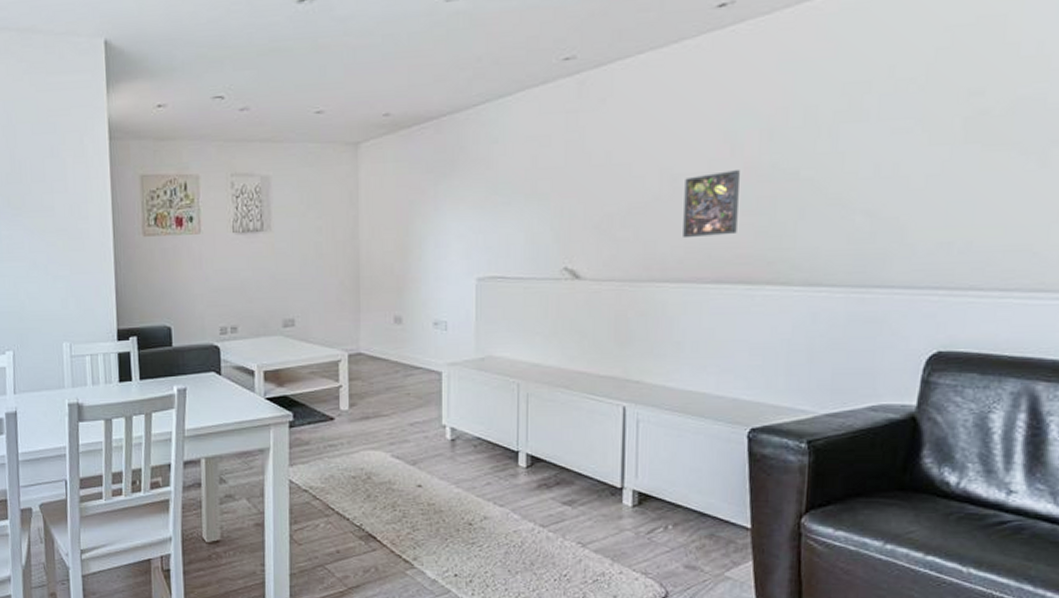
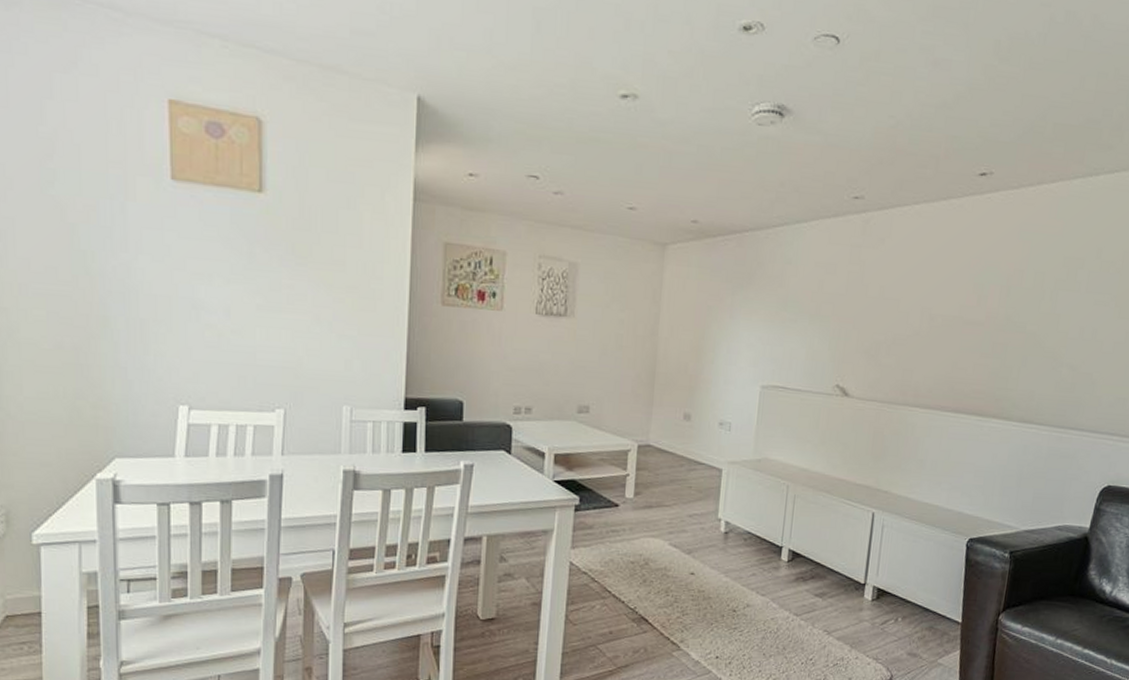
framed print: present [683,170,740,239] -> none [934,317,982,372]

